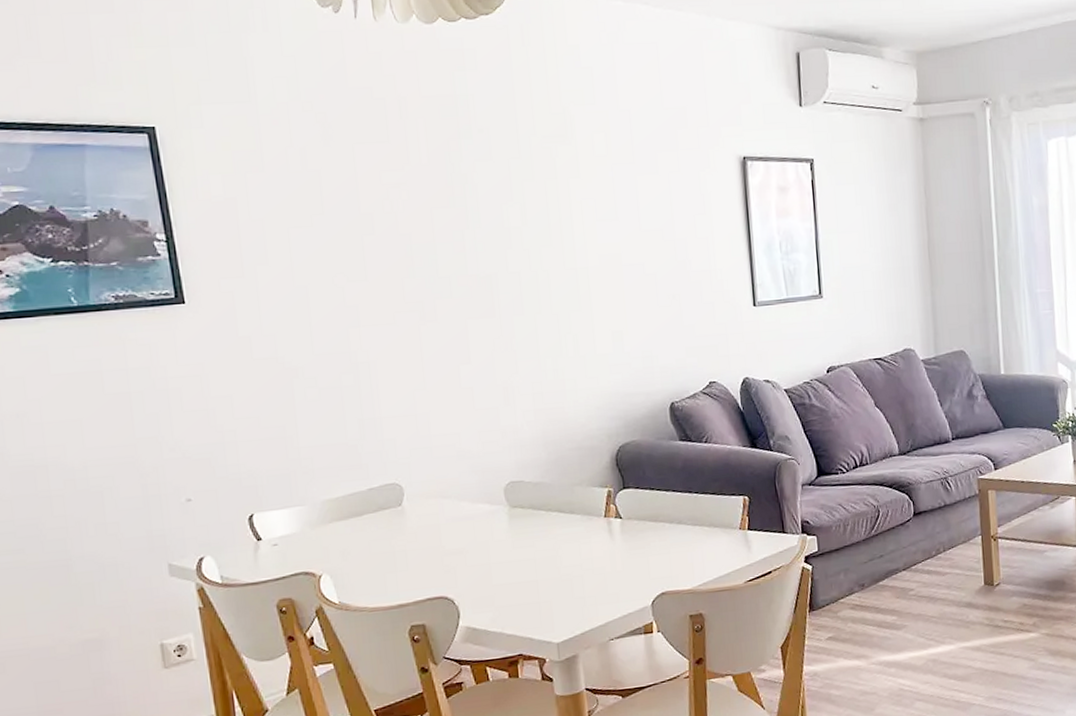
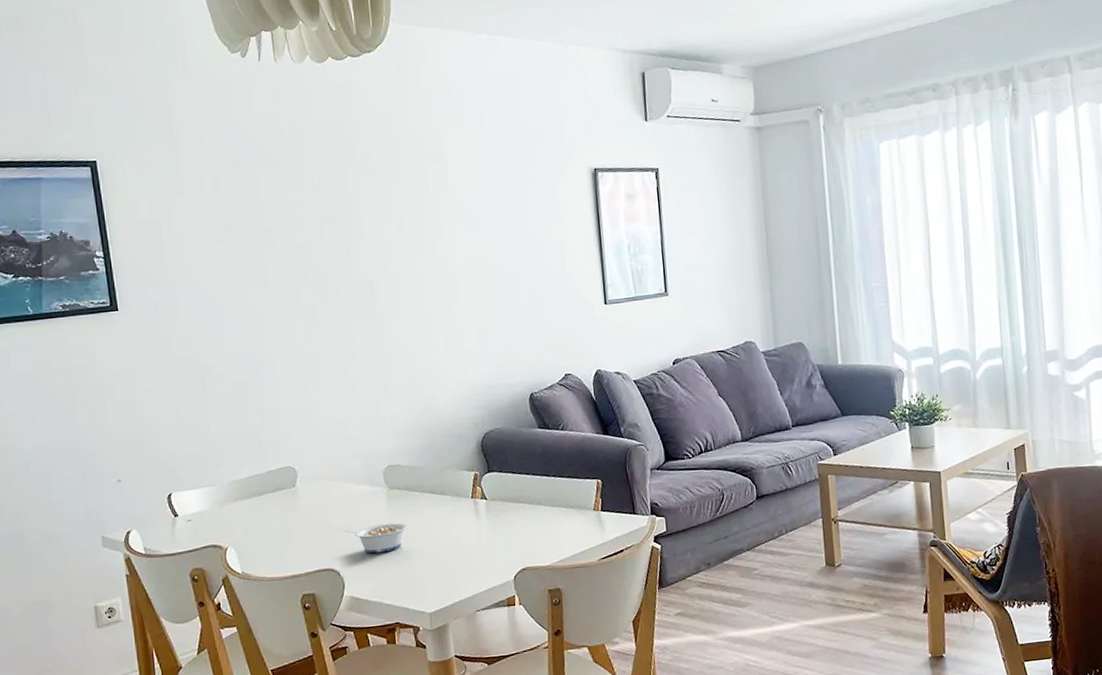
legume: none [459,544,533,579] -> present [344,522,408,554]

